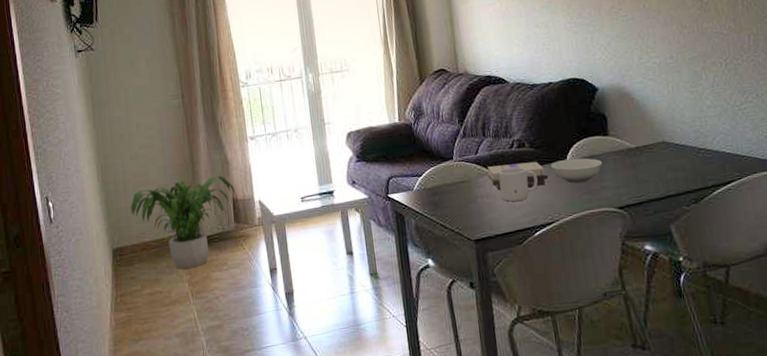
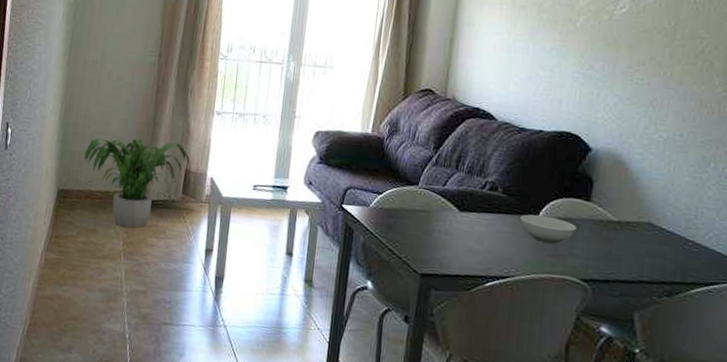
books: present [485,161,548,191] -> none [447,202,515,236]
mug: present [498,167,538,202] -> none [459,208,503,246]

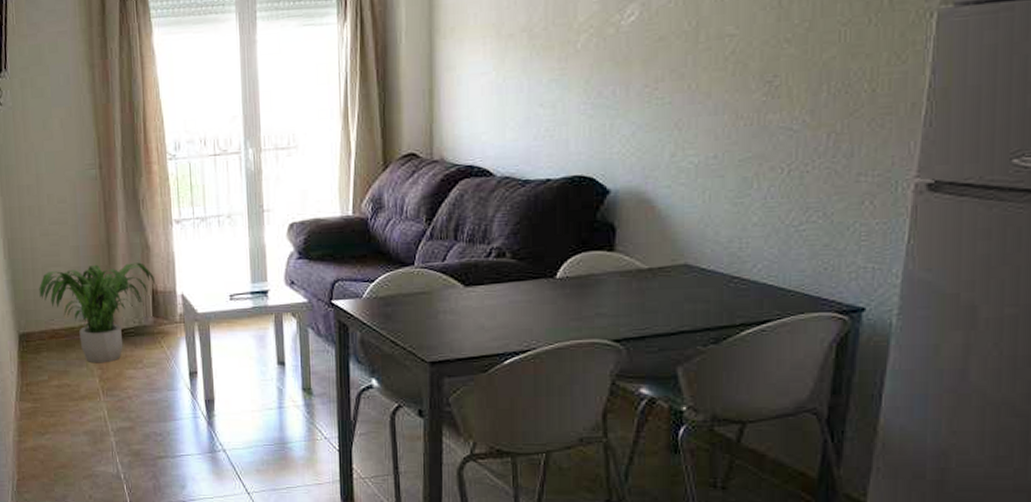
bowl: present [520,214,577,244] -> none [535,276,602,306]

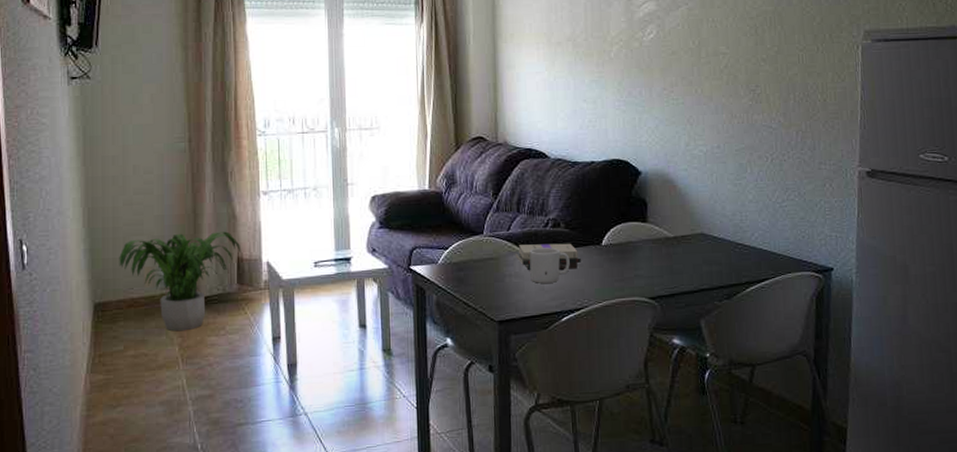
books: none [451,275,530,307] -> present [516,243,581,271]
mug: none [468,280,516,321] -> present [529,247,570,283]

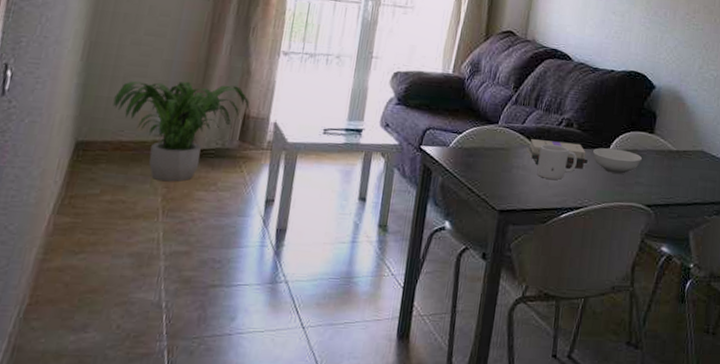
bowl: none [585,243,639,269] -> present [593,148,643,174]

